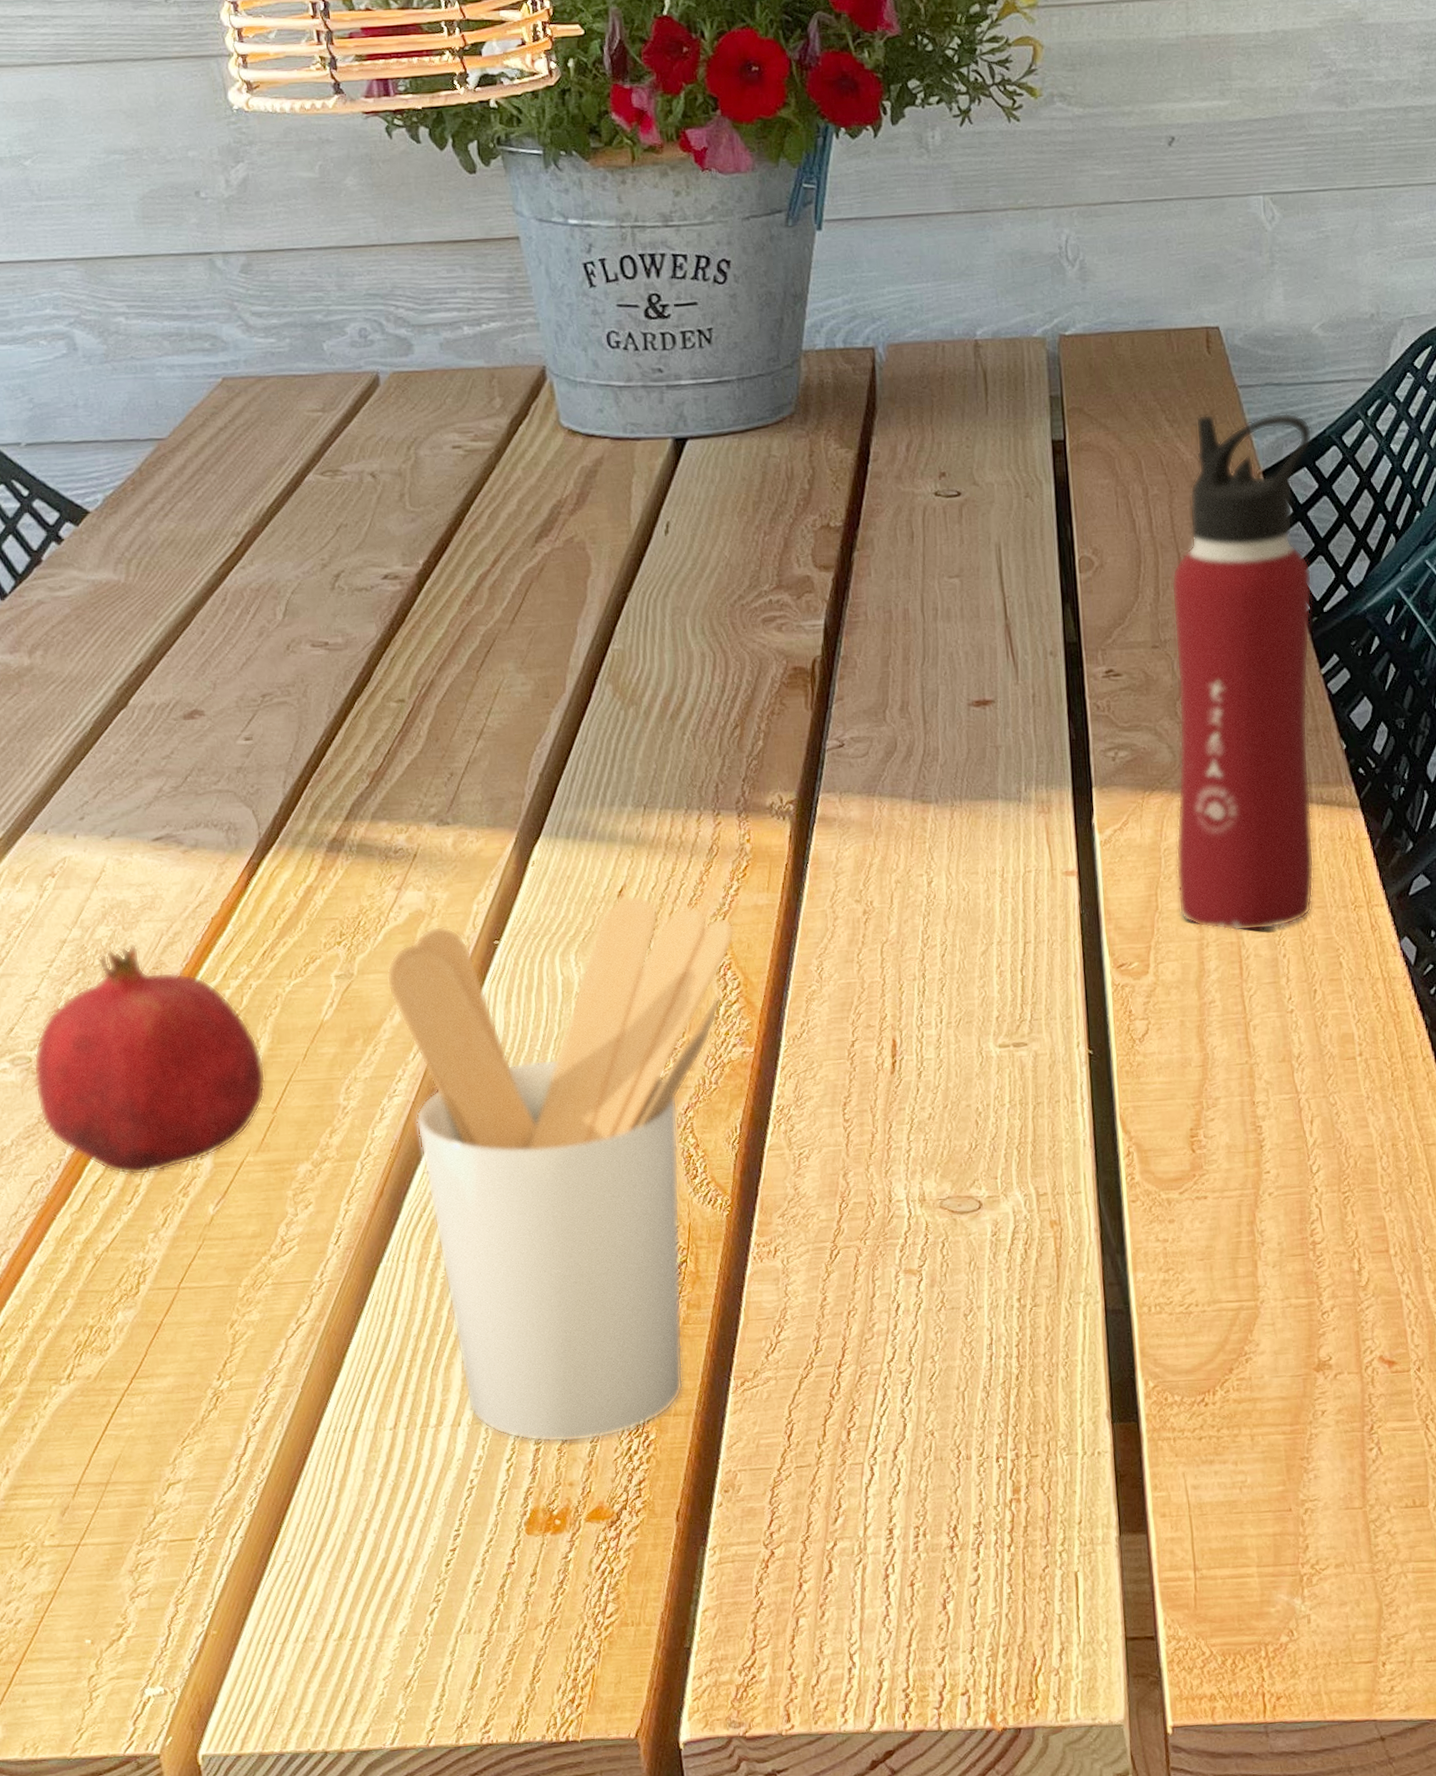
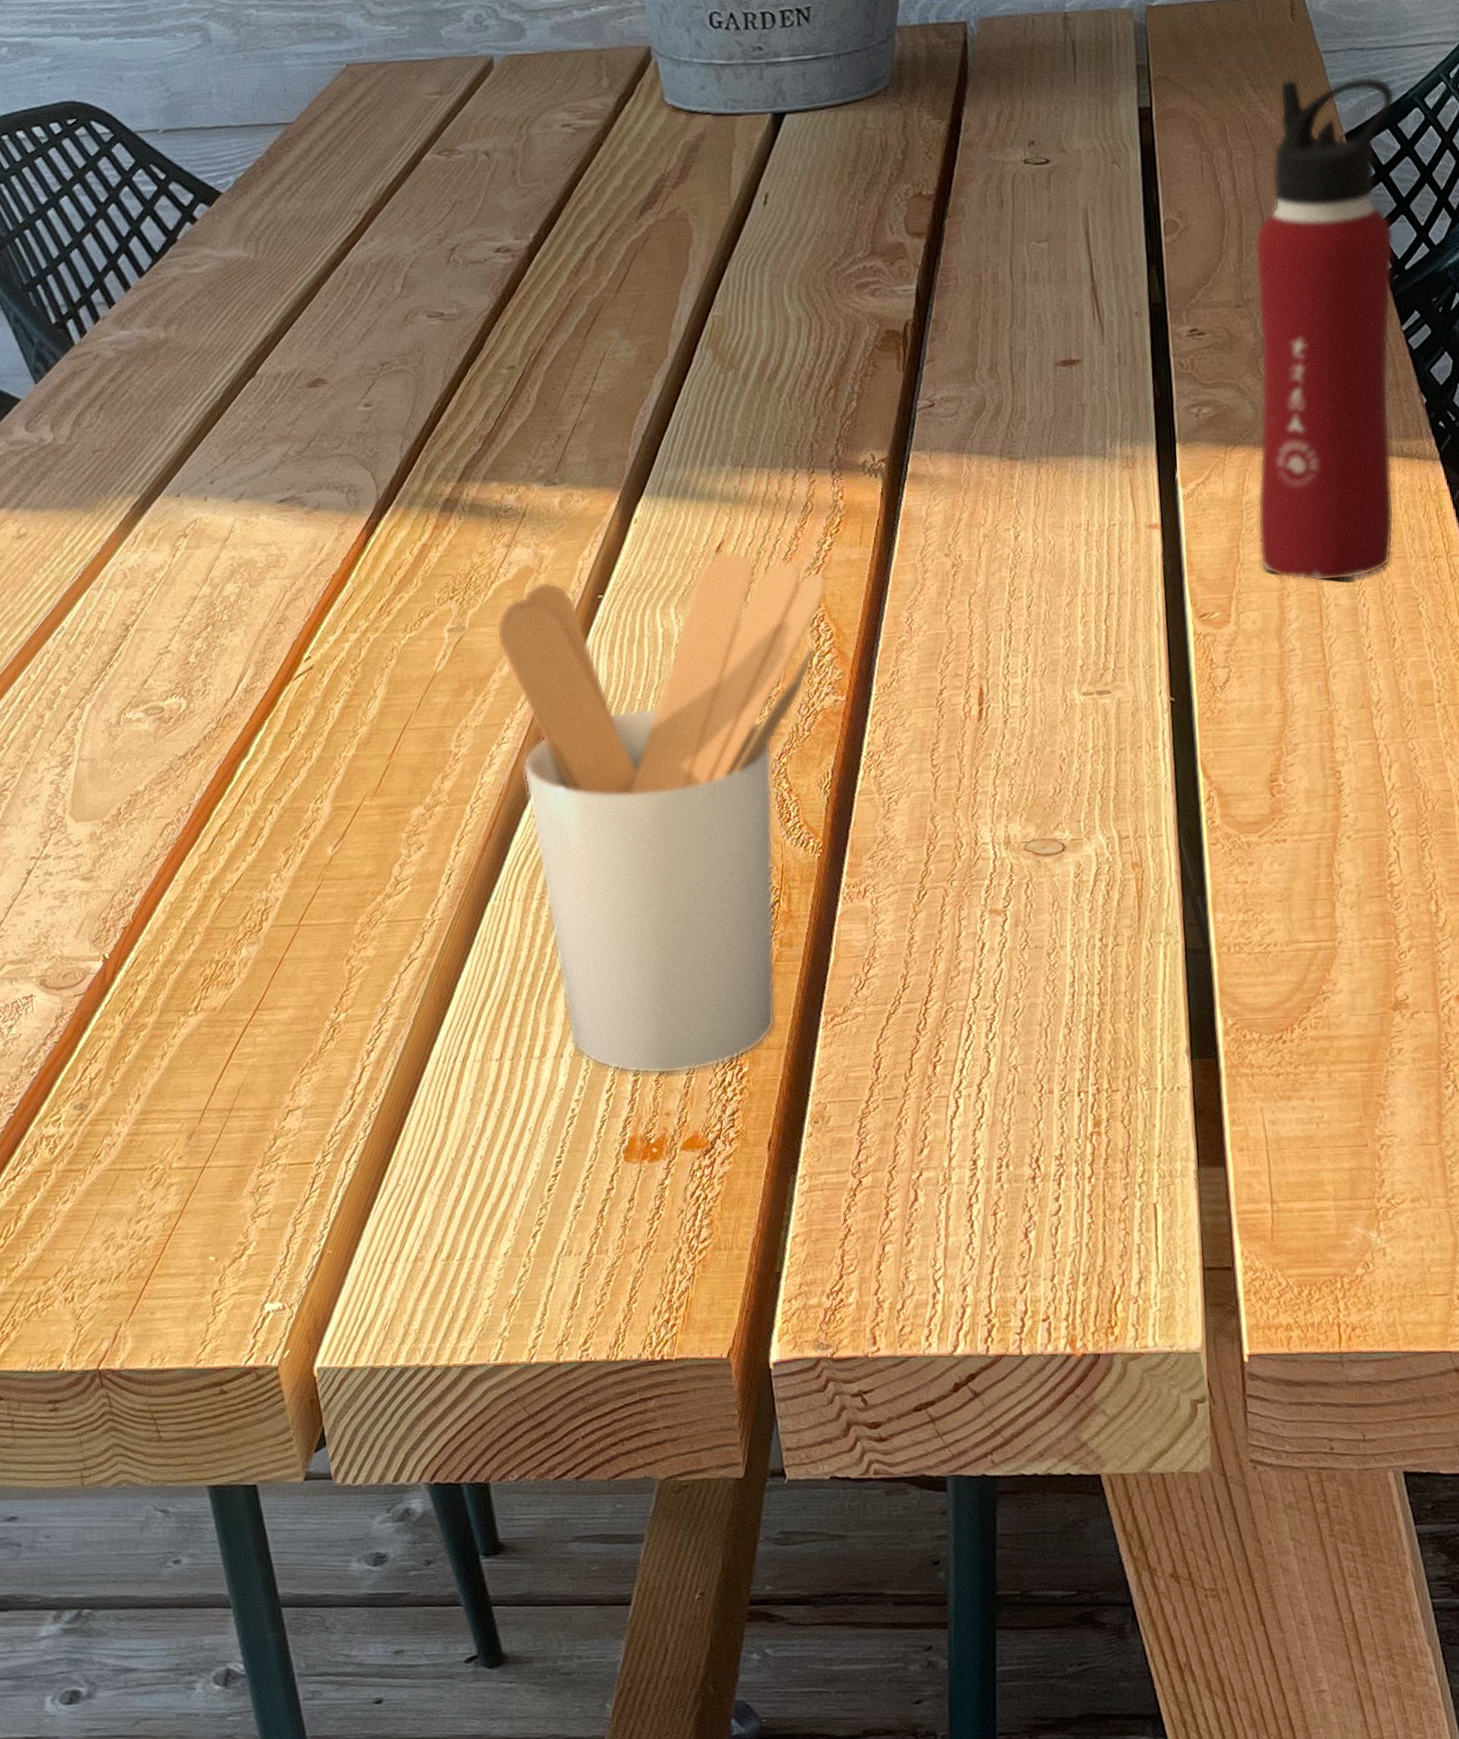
fruit: present [33,944,266,1176] -> none [165,600,382,819]

